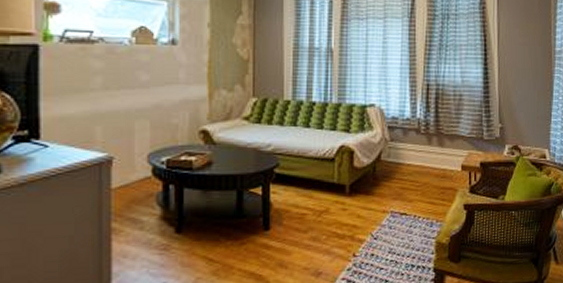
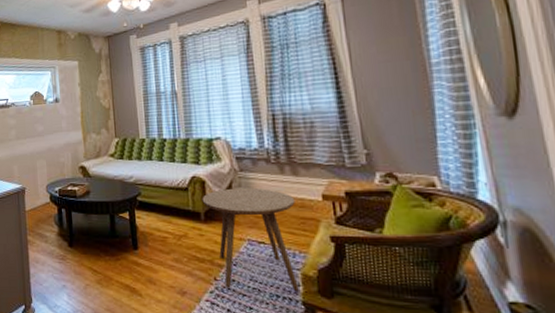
side table: none [348,158,438,264] -> present [202,187,299,292]

